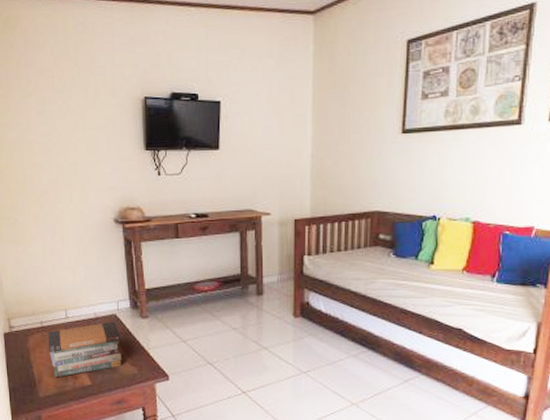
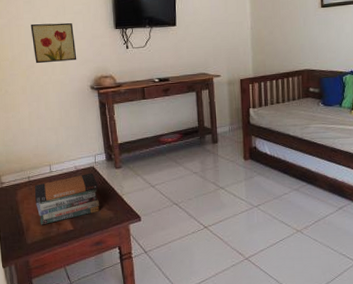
wall art: none [44,140,99,189] -> present [30,22,77,64]

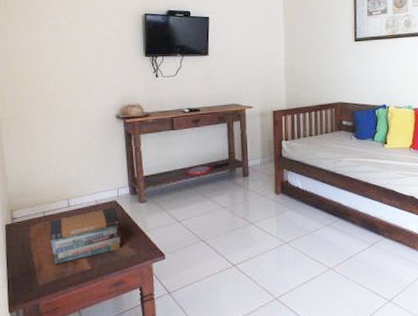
wall art: present [30,22,77,64] -> none [54,49,103,91]

